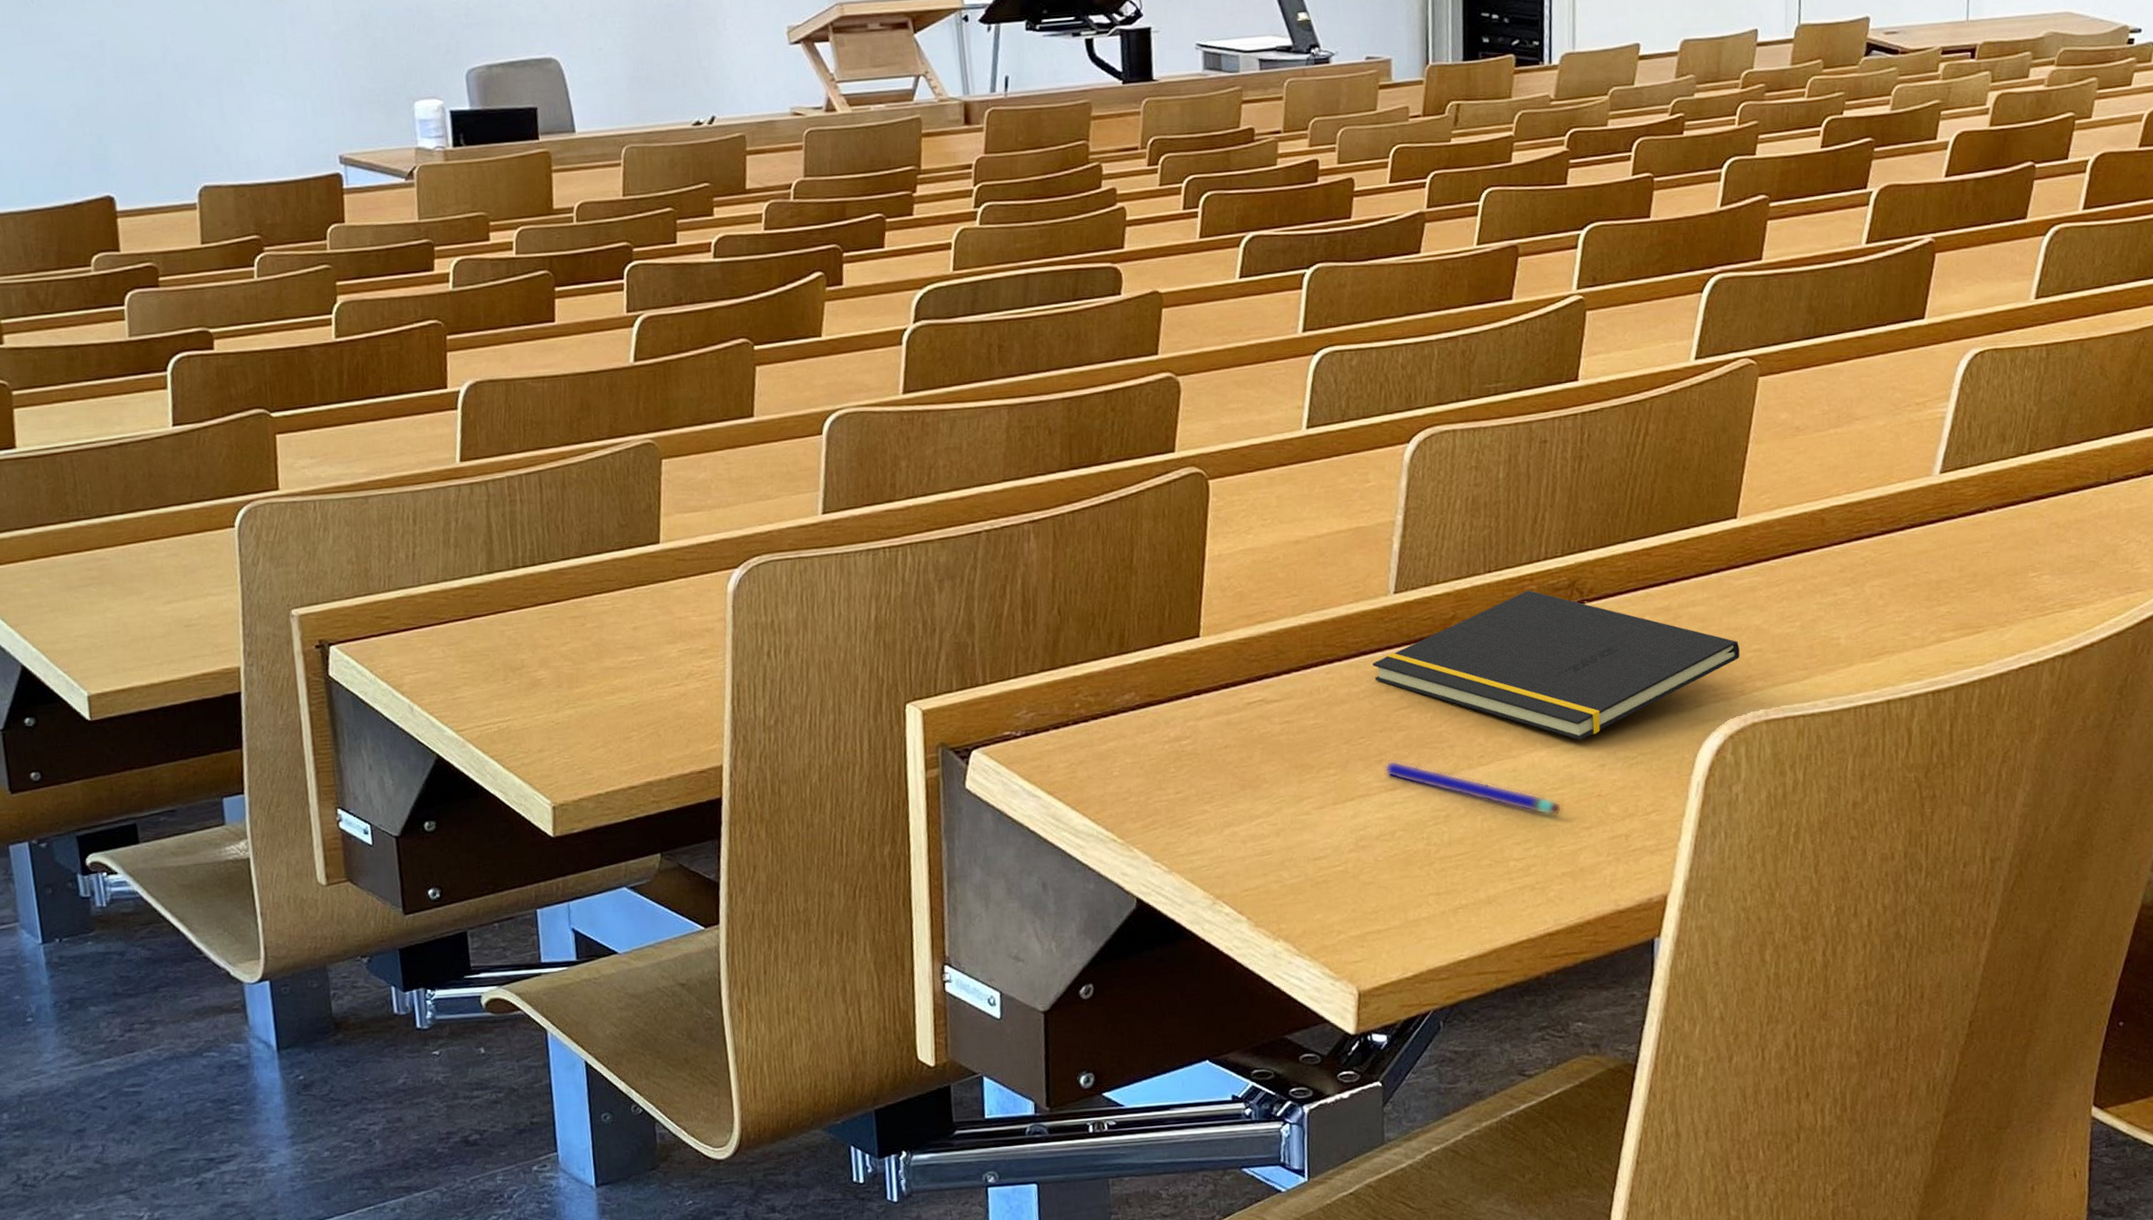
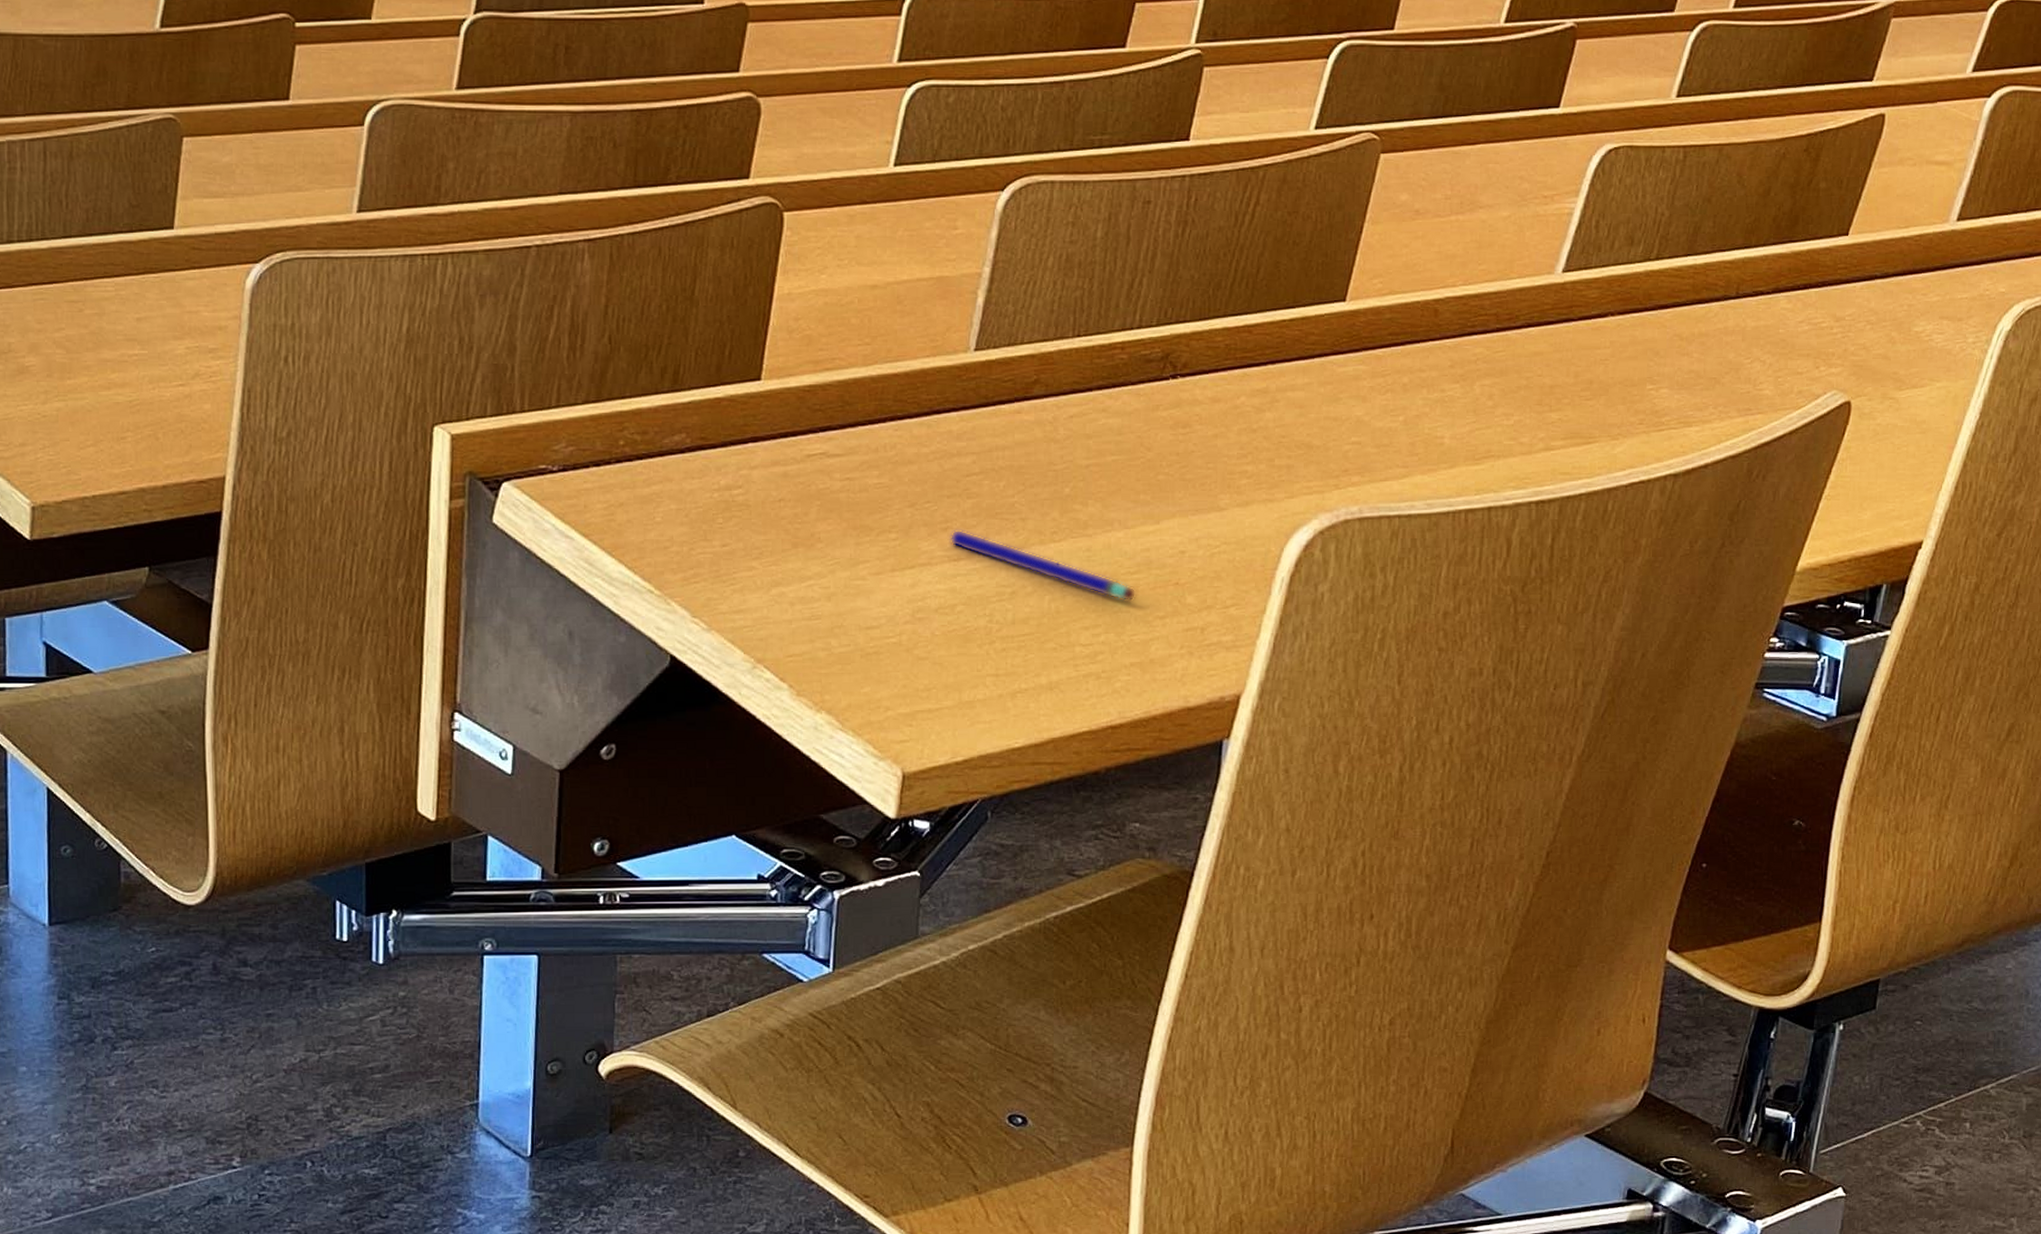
notepad: present [1372,590,1740,740] -> none [945,358,1337,523]

